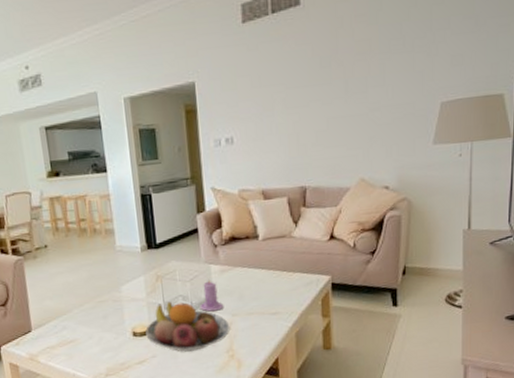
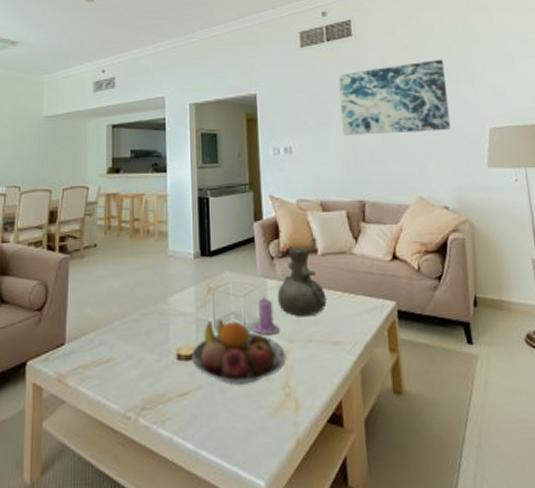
vase: none [220,234,268,295] -> present [277,248,328,317]
wall art: none [283,26,401,122] -> present [338,59,451,136]

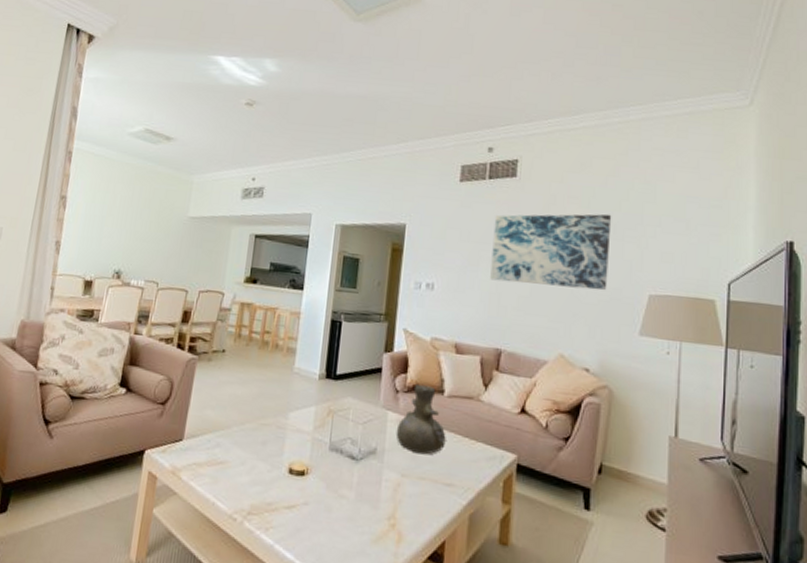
fruit bowl: present [192,319,287,385] -> none [303,442,397,509]
candle: present [253,296,280,335] -> none [367,427,395,466]

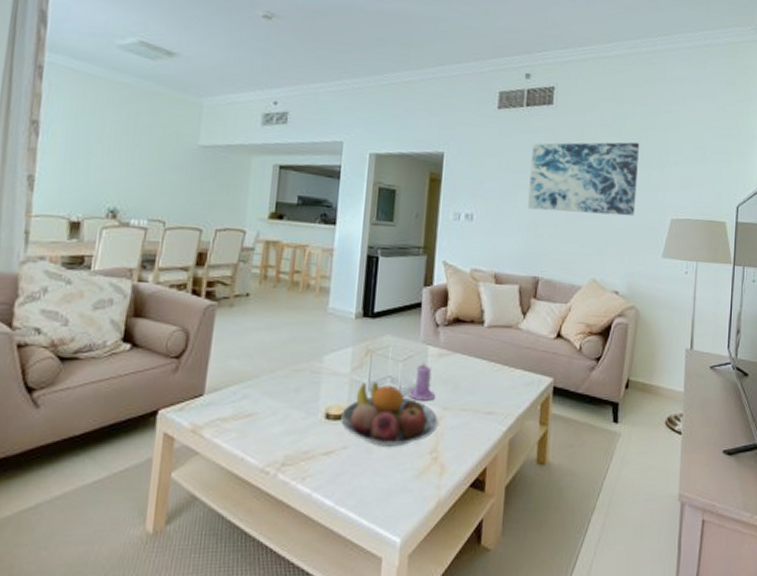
fruit bowl: none [303,442,397,509] -> present [341,382,439,447]
candle: none [367,427,395,466] -> present [408,363,436,401]
vase: present [396,385,447,455] -> none [436,317,488,386]

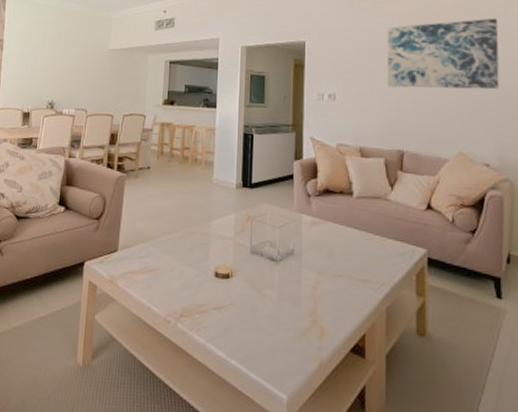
fruit bowl: present [341,382,439,447] -> none [228,245,316,307]
candle: present [408,363,436,401] -> none [286,230,312,266]

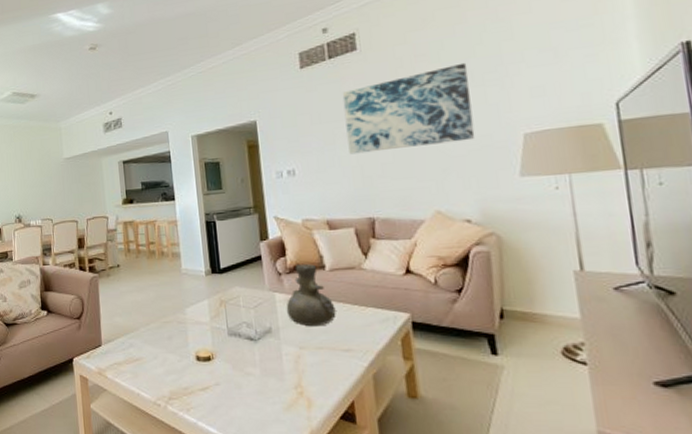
vase: none [311,188,360,254] -> present [286,264,337,327]

